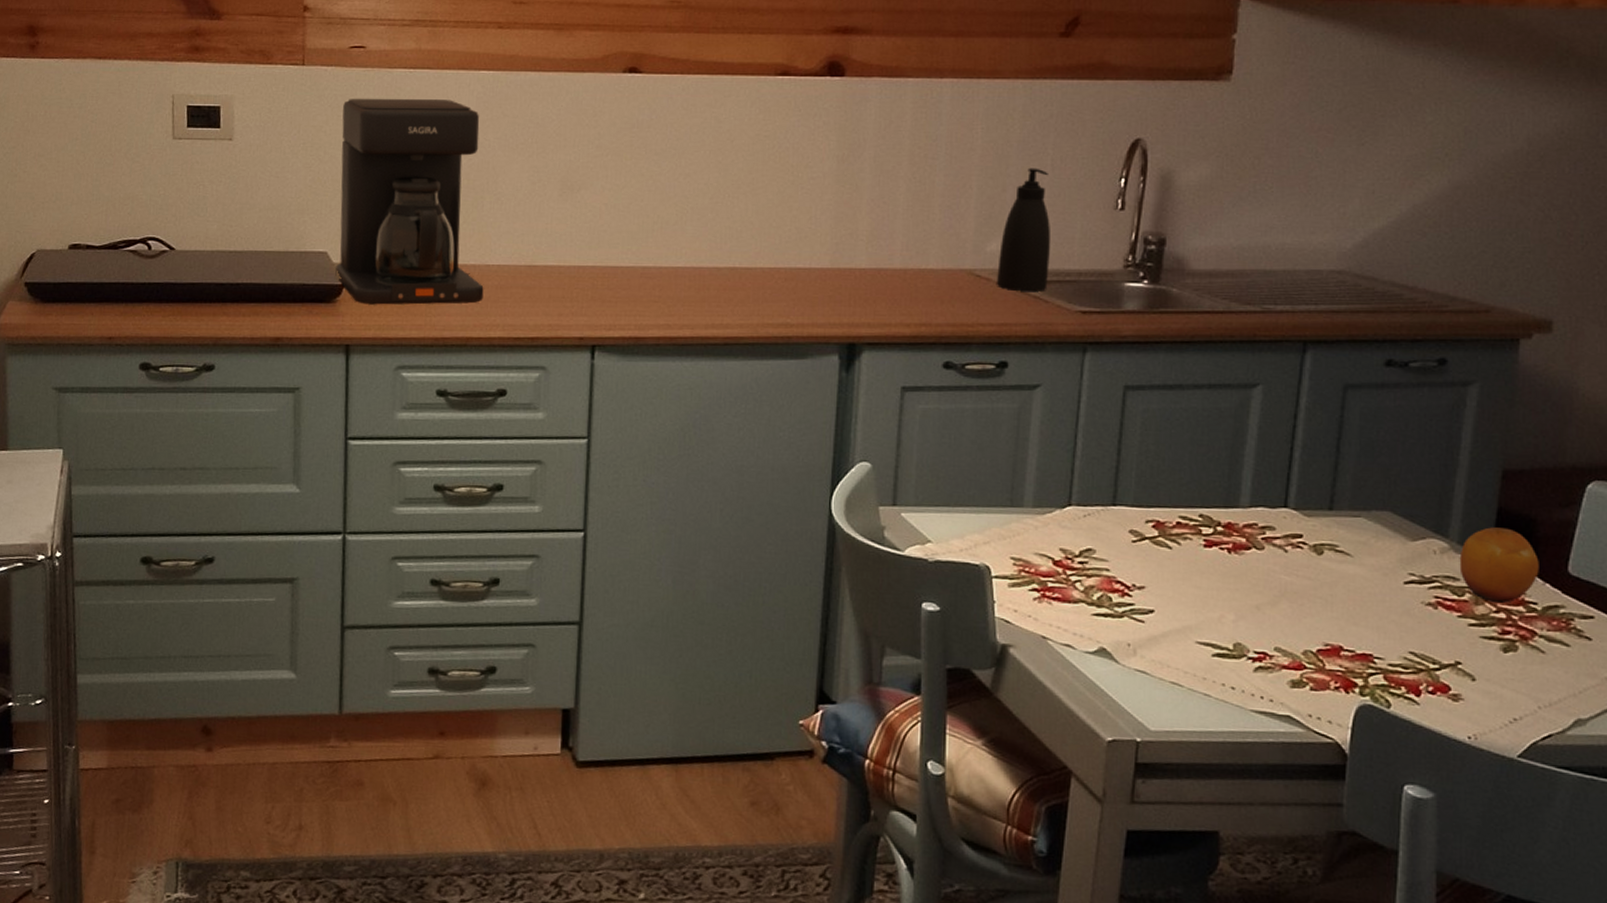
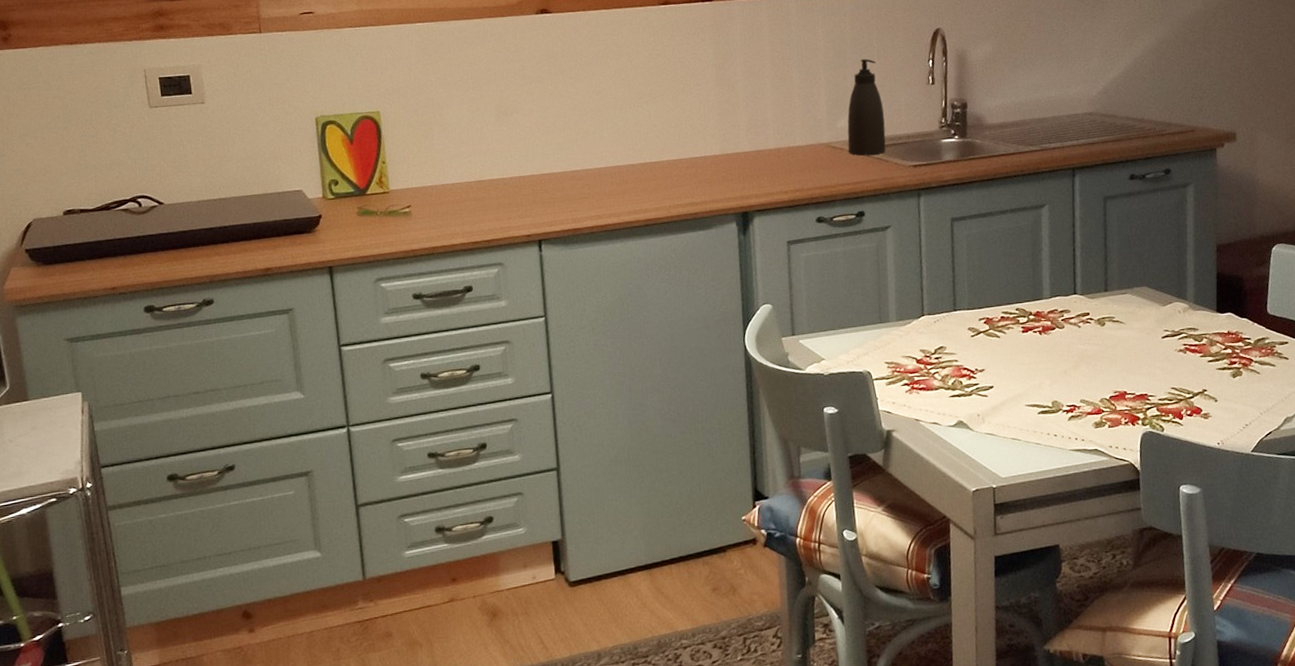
coffee maker: present [335,98,484,305] -> none [300,50,443,231]
fruit: present [1459,527,1539,603] -> none [1196,287,1249,343]

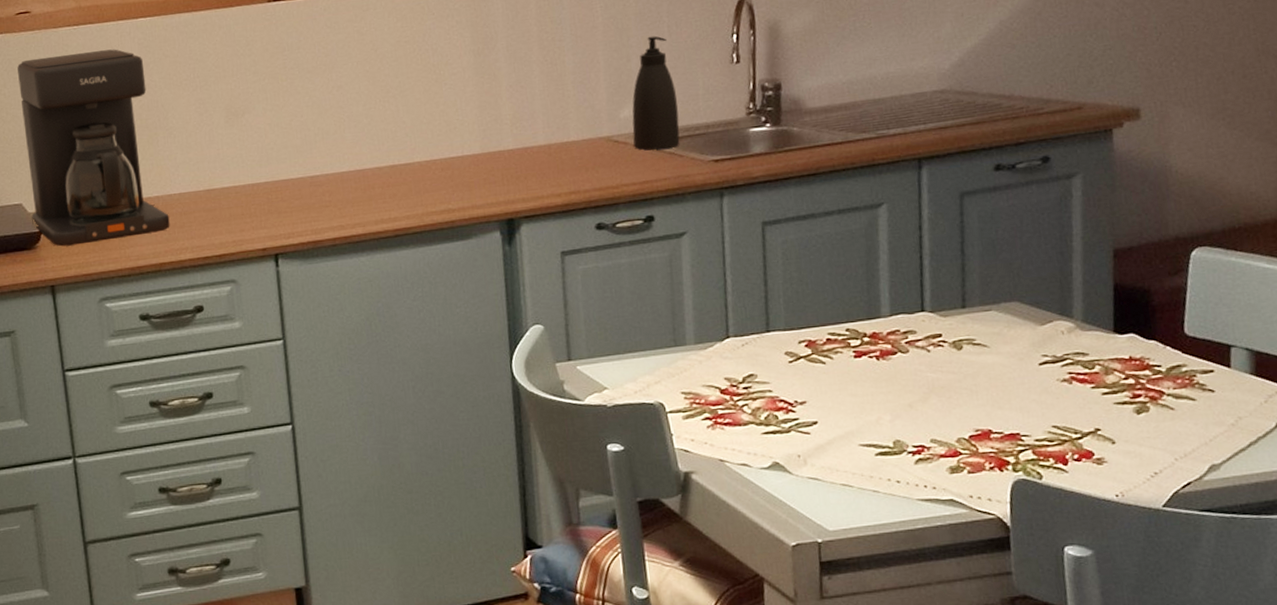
coffee maker: none [300,50,443,231] -> present [17,49,170,247]

